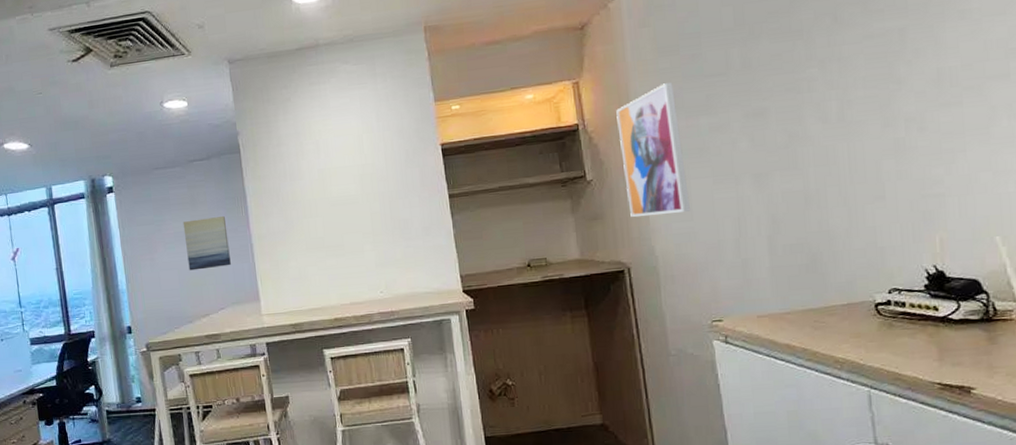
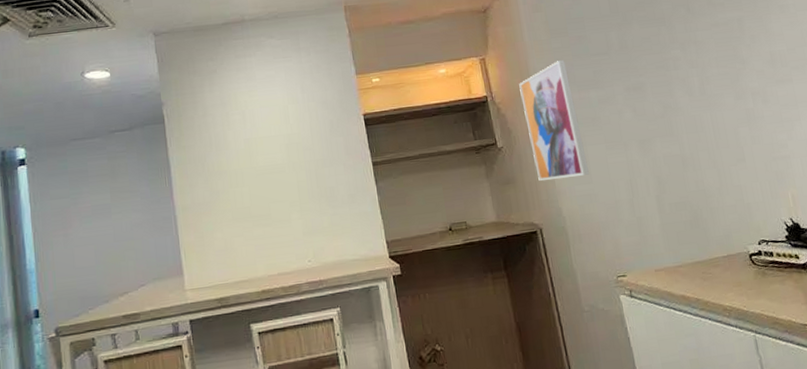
wall art: present [183,216,231,271] -> none [101,188,153,246]

